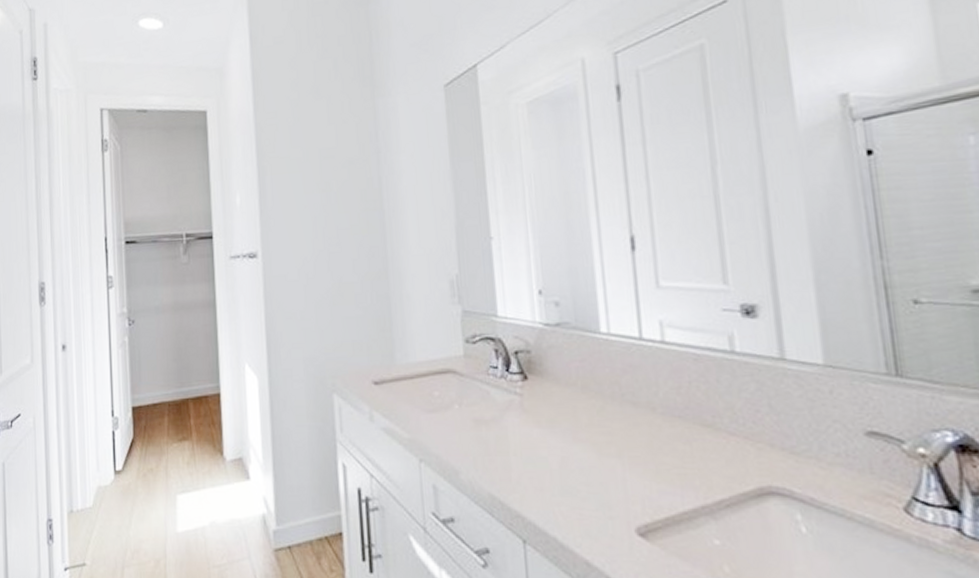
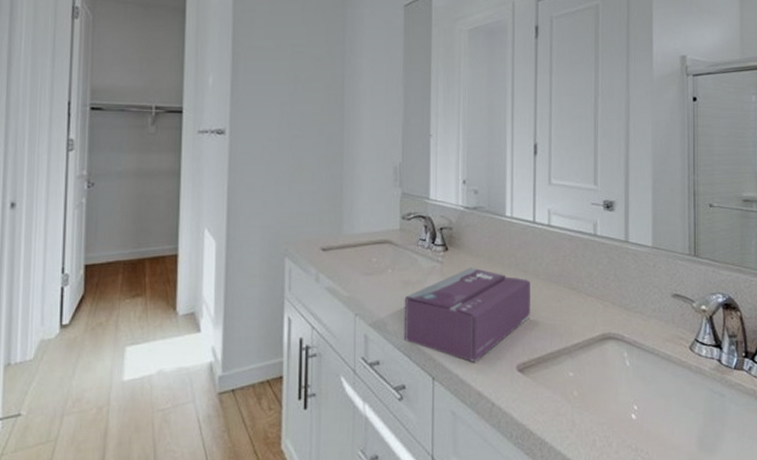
tissue box: none [477,401,648,522] -> present [403,268,530,362]

